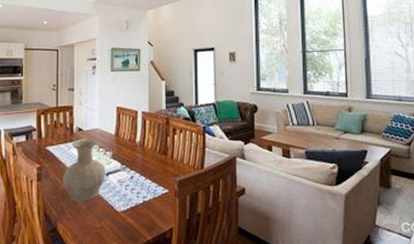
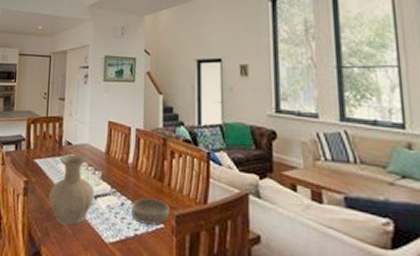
bowl: none [140,169,173,191] -> present [131,197,170,226]

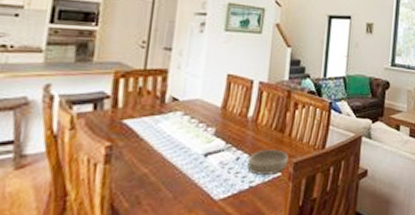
vase: present [49,154,95,226] -> none [142,111,205,190]

